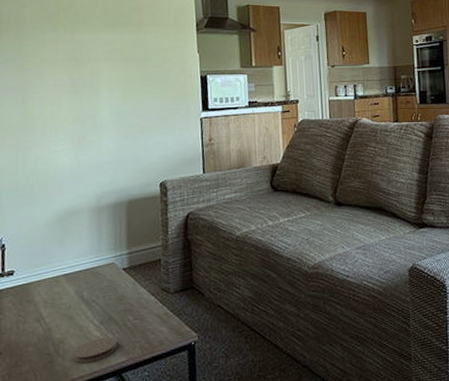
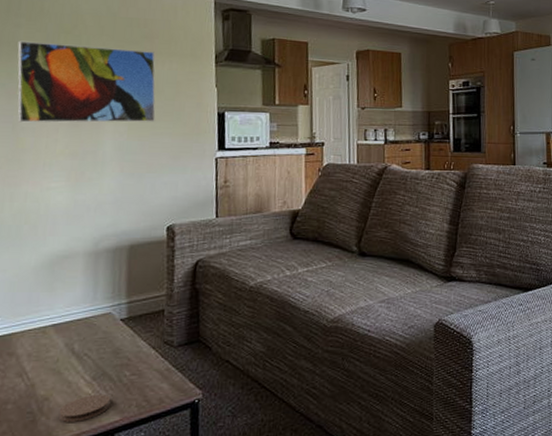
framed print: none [24,19,146,93] -> present [17,40,156,123]

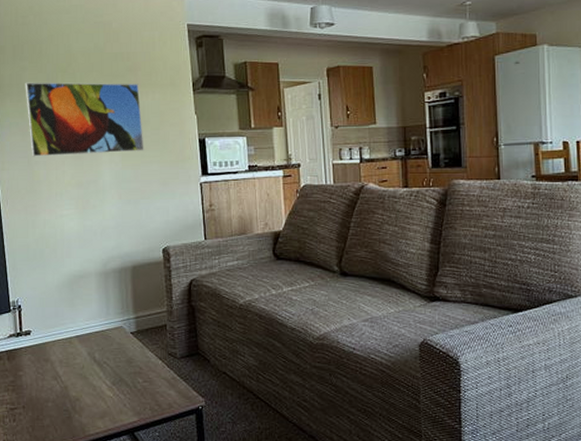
coaster: present [58,394,111,422] -> none [88,397,129,420]

